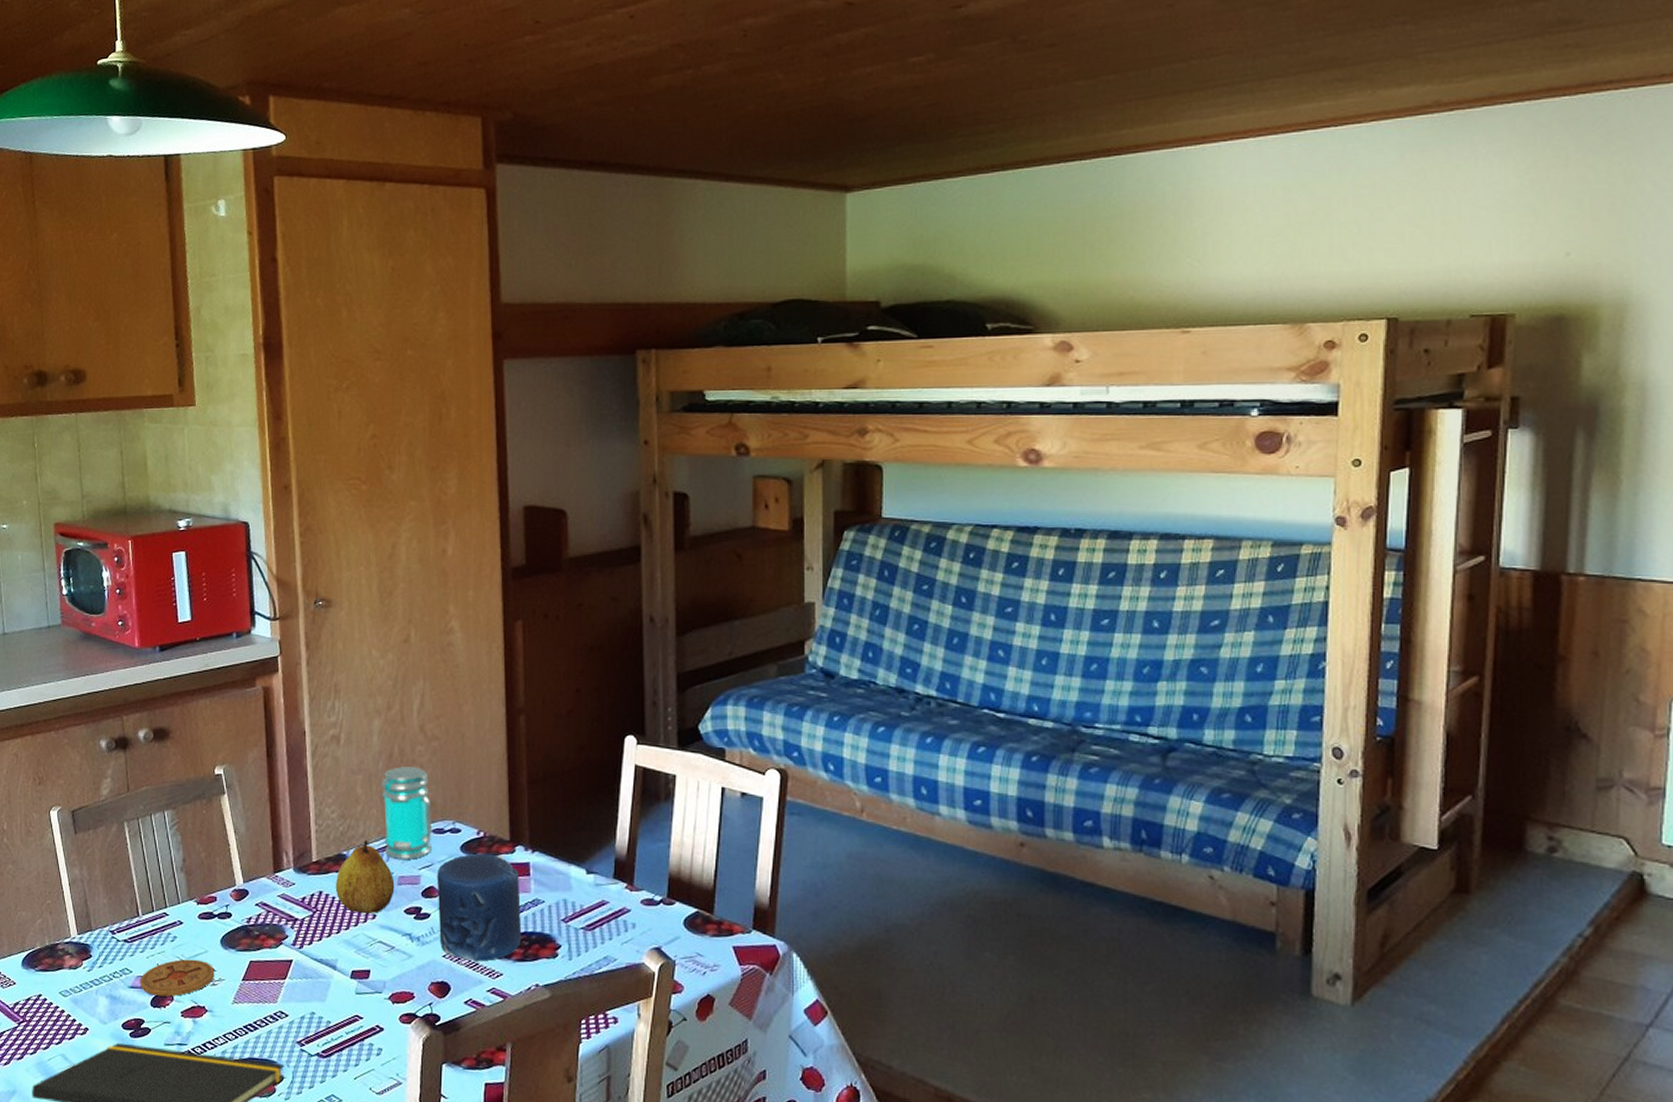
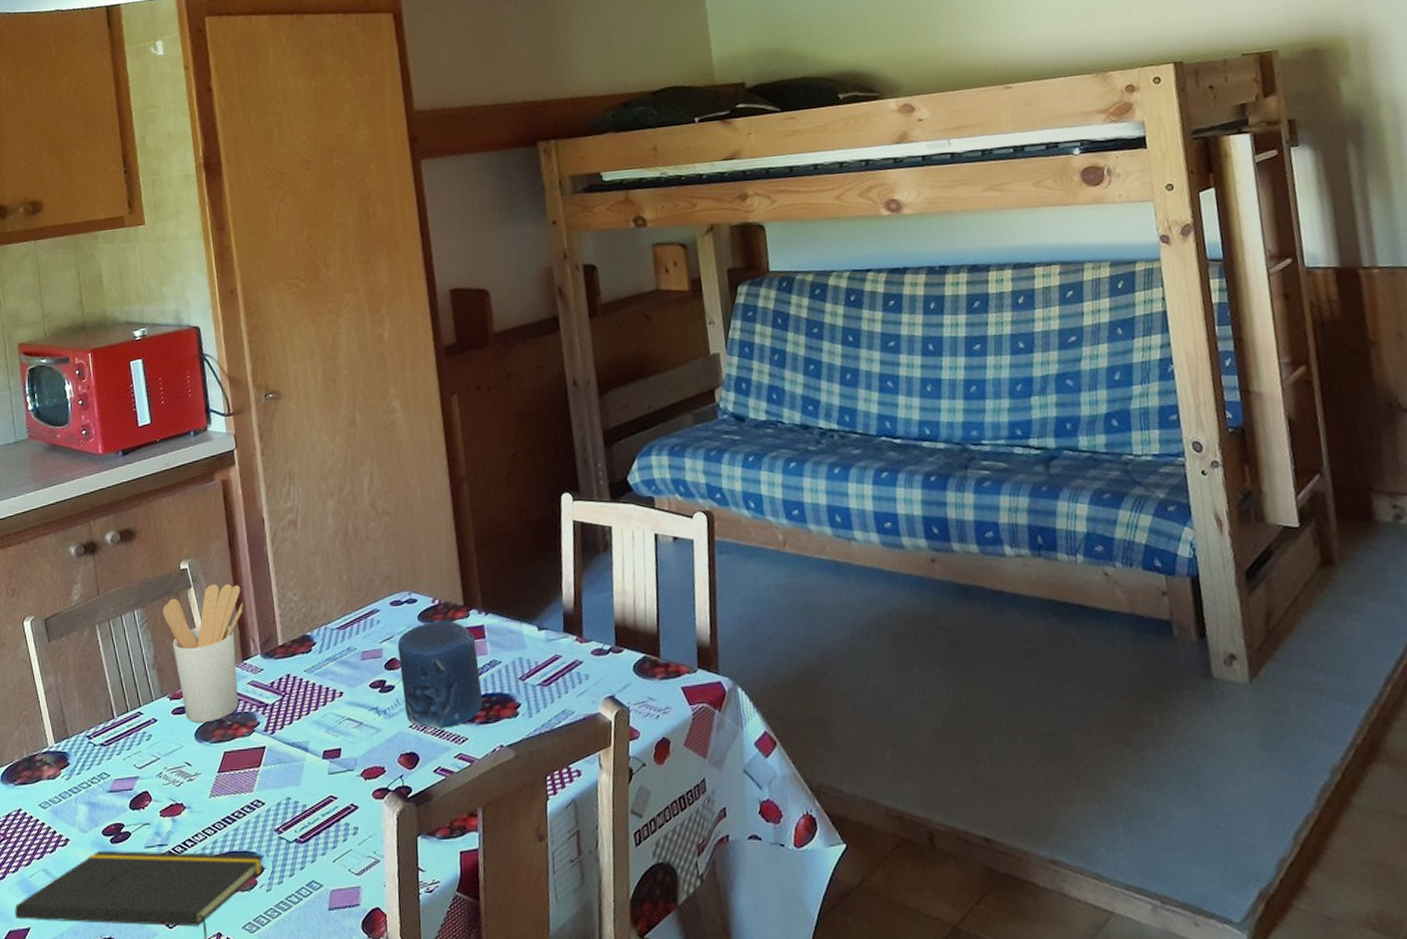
coaster: present [140,959,215,997] -> none [118,756,191,798]
utensil holder: none [194,792,278,931] -> present [163,584,243,723]
fruit: present [335,840,395,914] -> none [301,619,359,692]
jar: present [382,767,433,860] -> none [339,543,391,635]

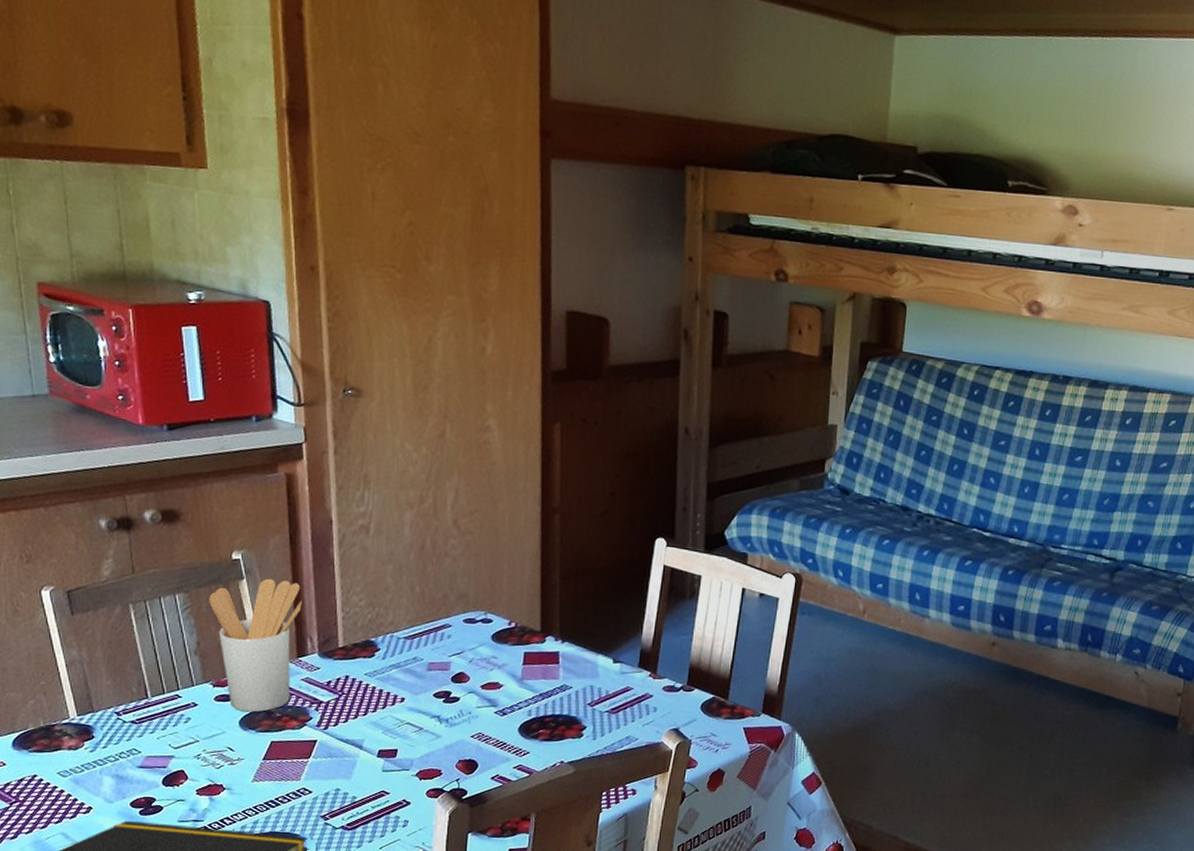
candle: present [397,620,483,728] -> none [467,642,549,741]

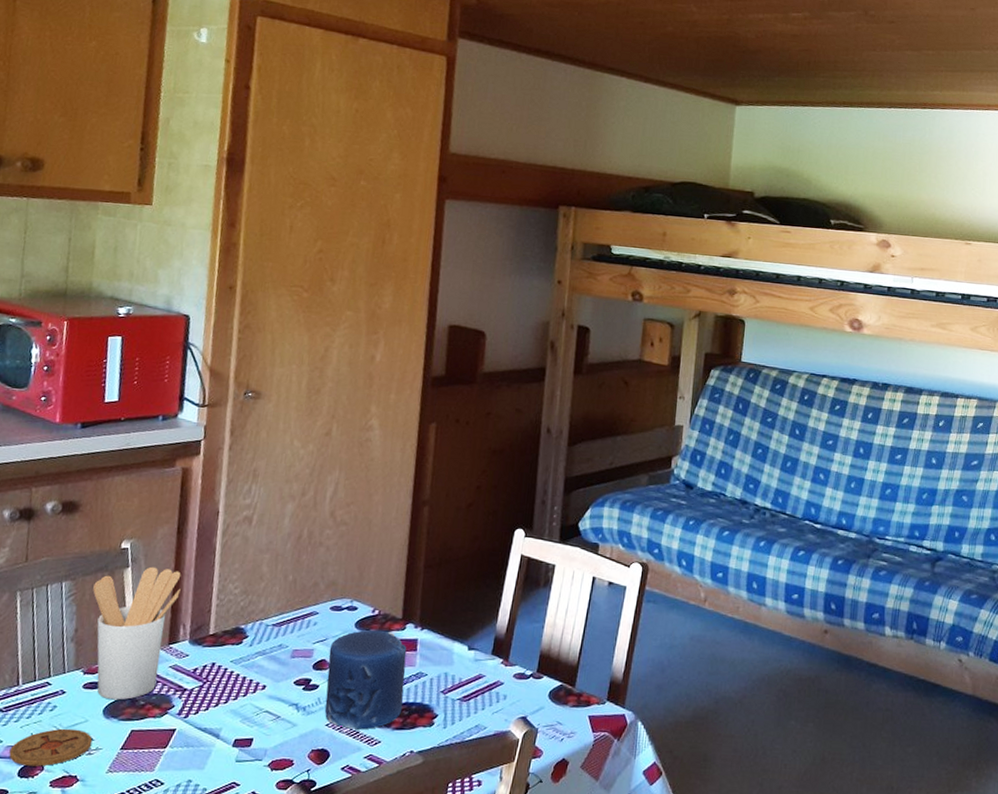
coaster: none [150,739,233,776] -> present [9,728,93,767]
candle: none [467,642,549,741] -> present [325,629,407,730]

